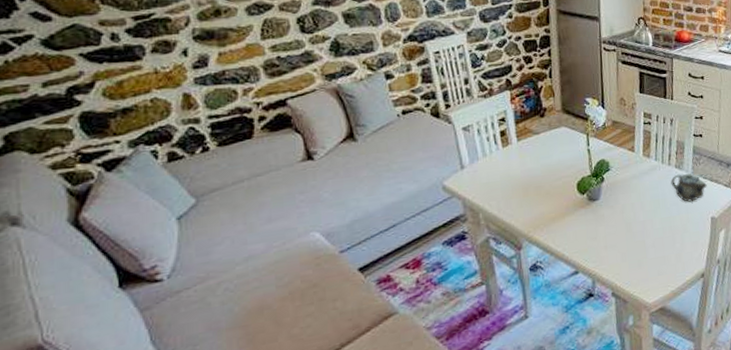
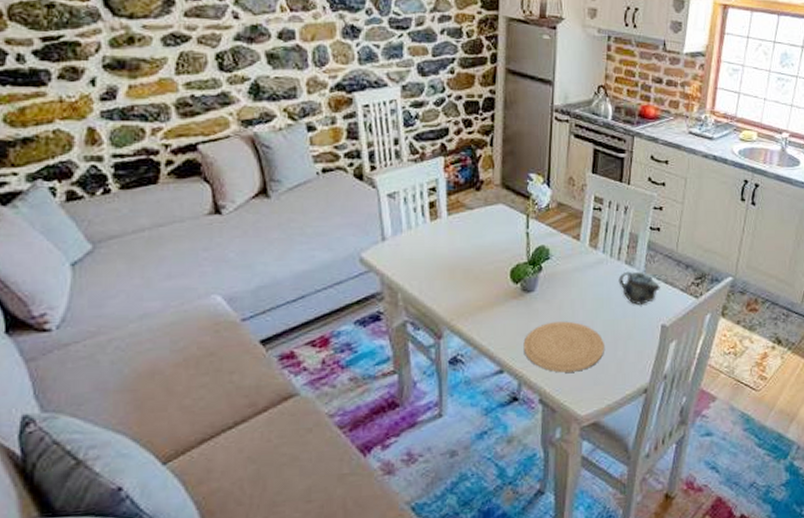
plate: none [594,222,664,268] -> present [523,321,604,373]

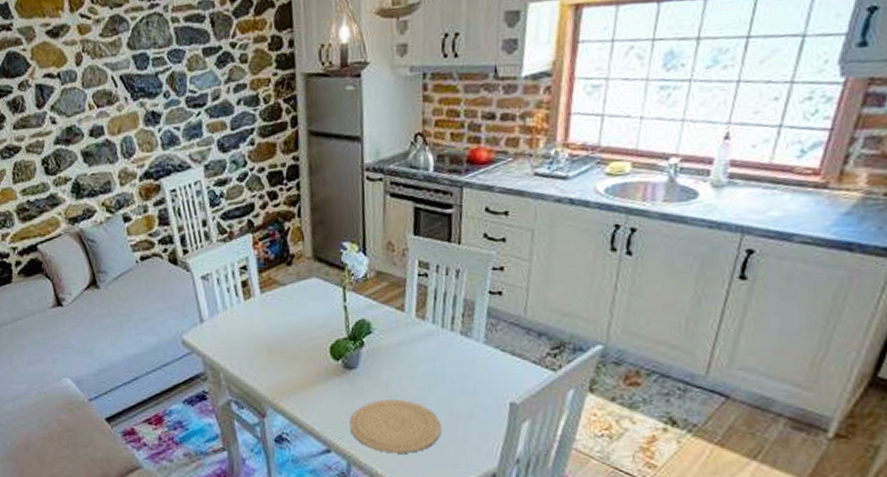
teapot: present [618,271,660,305] -> none [453,342,506,380]

